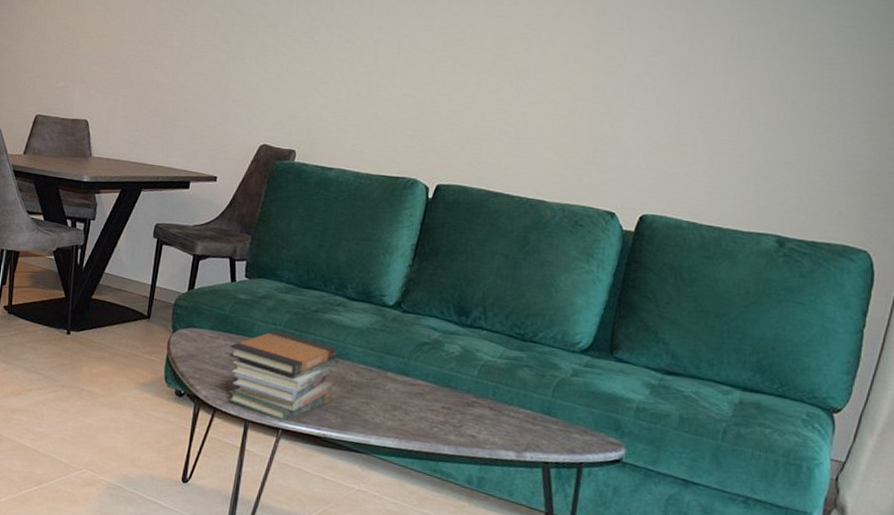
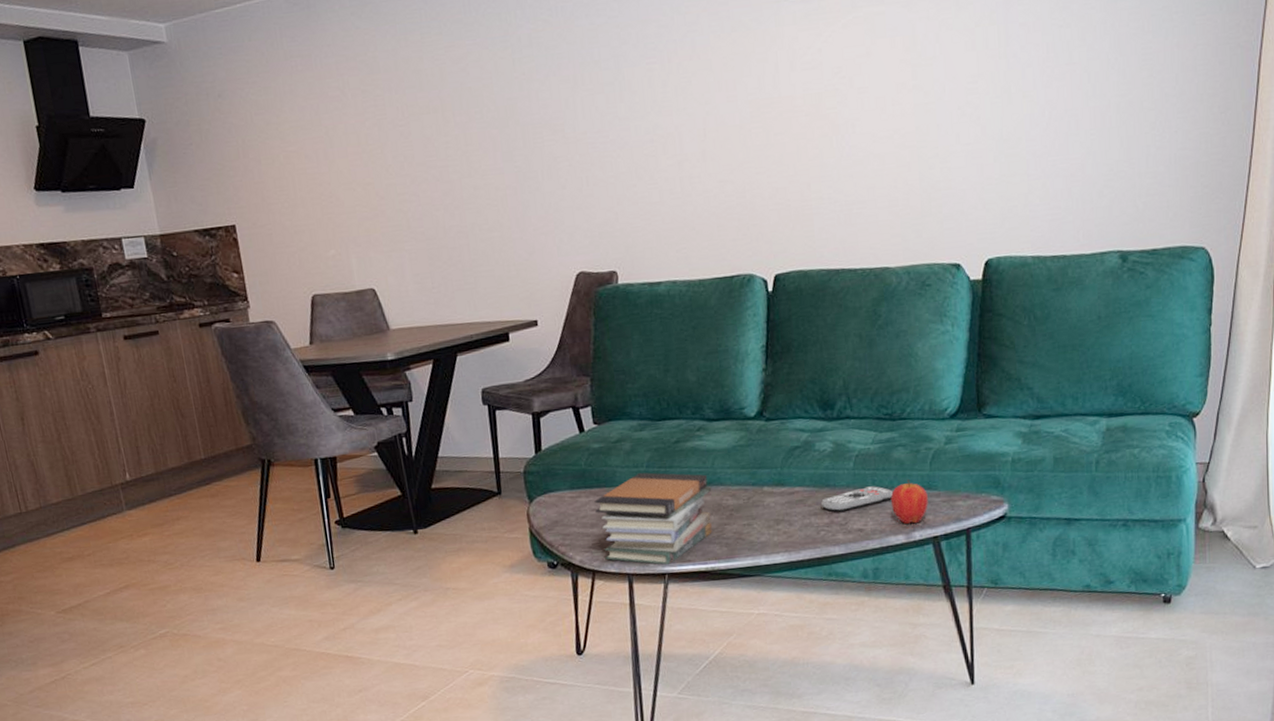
remote control: none [438,396,512,416] -> present [820,486,894,512]
apple: none [508,400,546,445] -> present [891,479,928,524]

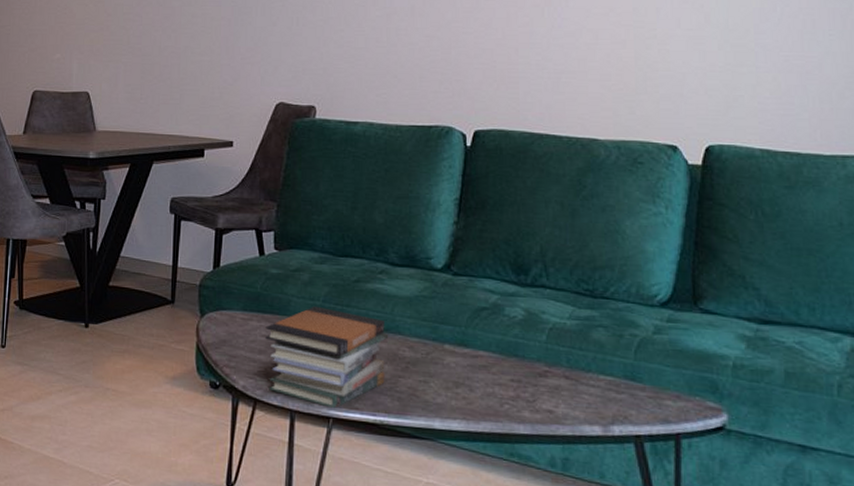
remote control: present [820,486,894,512] -> none [506,364,591,387]
apple: present [891,479,928,524] -> none [588,365,631,416]

